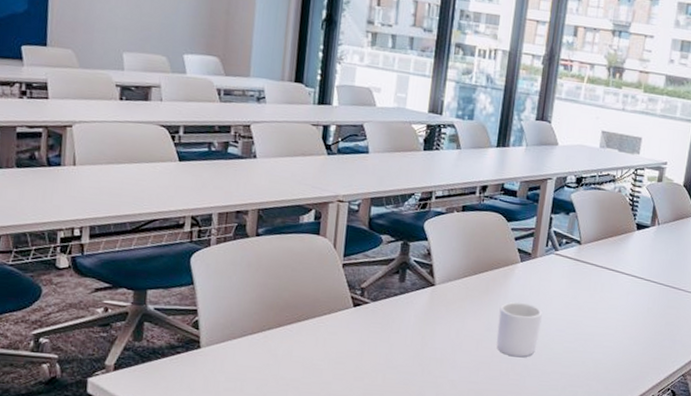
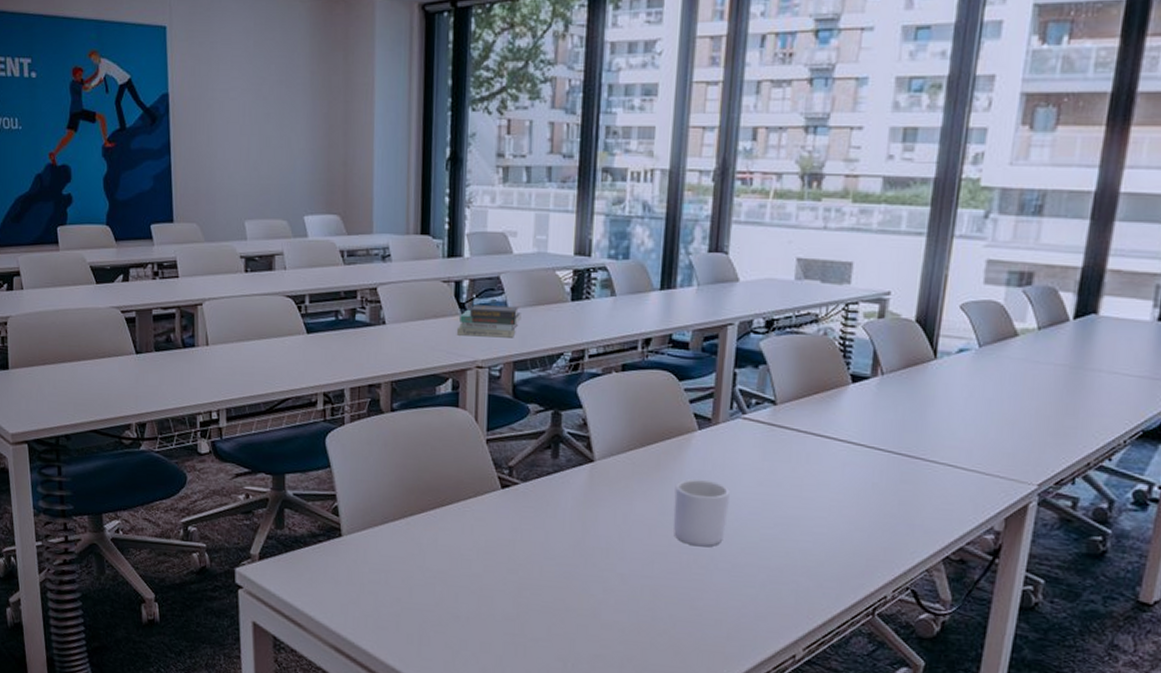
books: none [322,147,380,178] -> present [457,305,521,338]

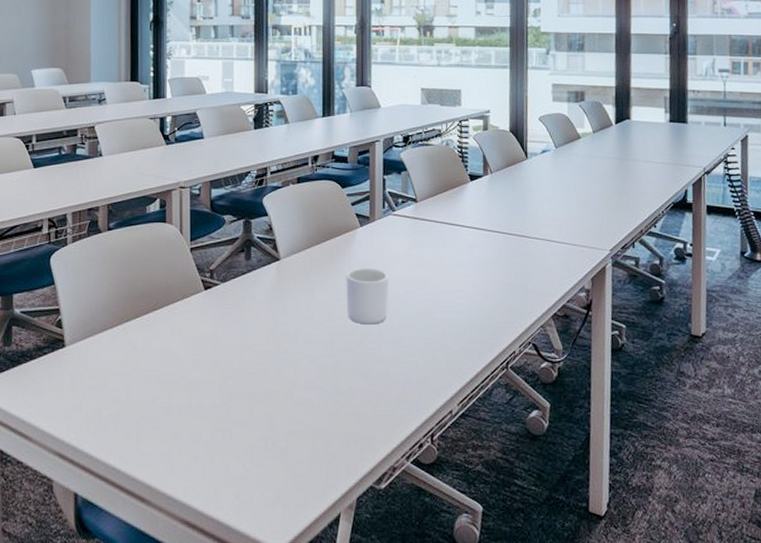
books: present [457,305,521,338] -> none [163,136,215,162]

